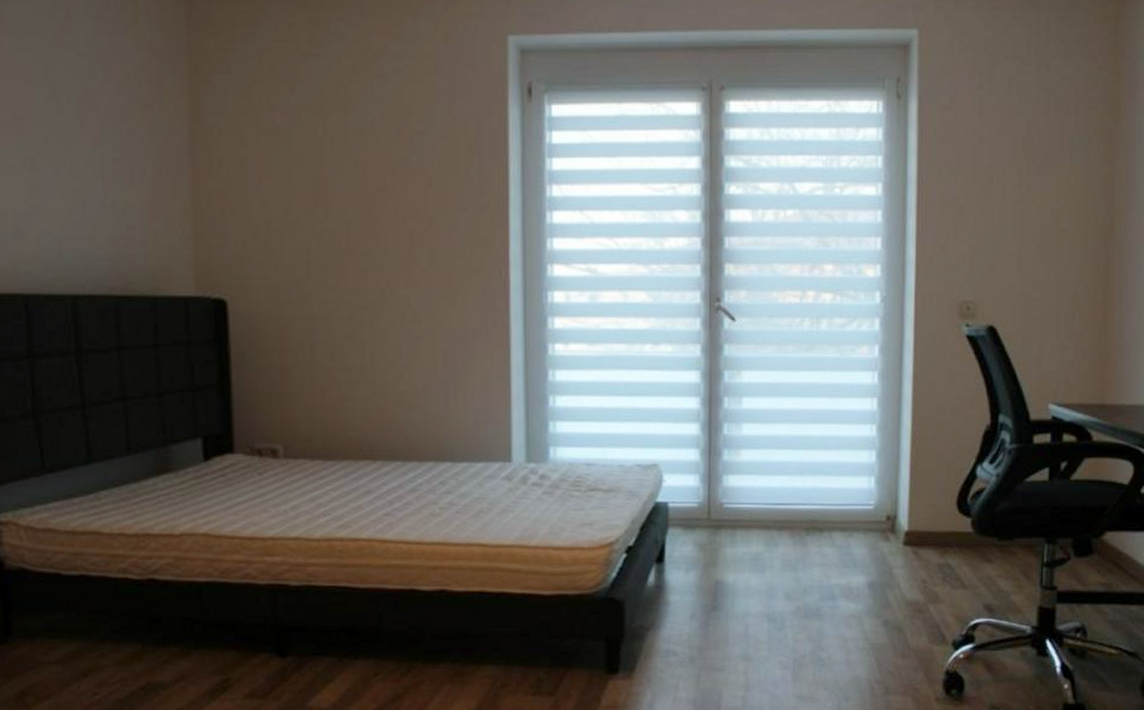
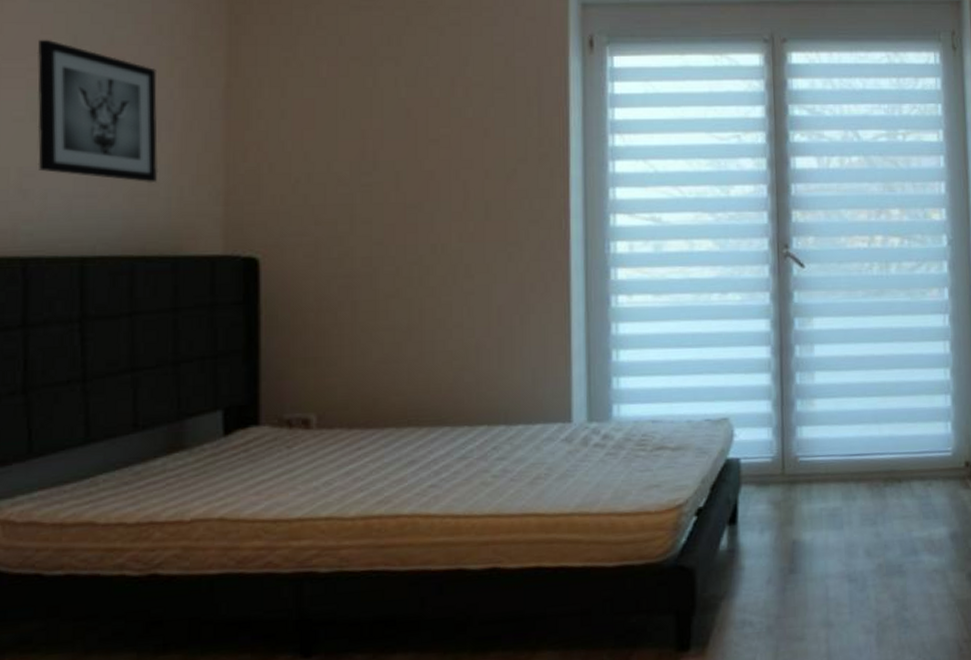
wall art: none [21,88,135,228] -> present [37,39,159,184]

